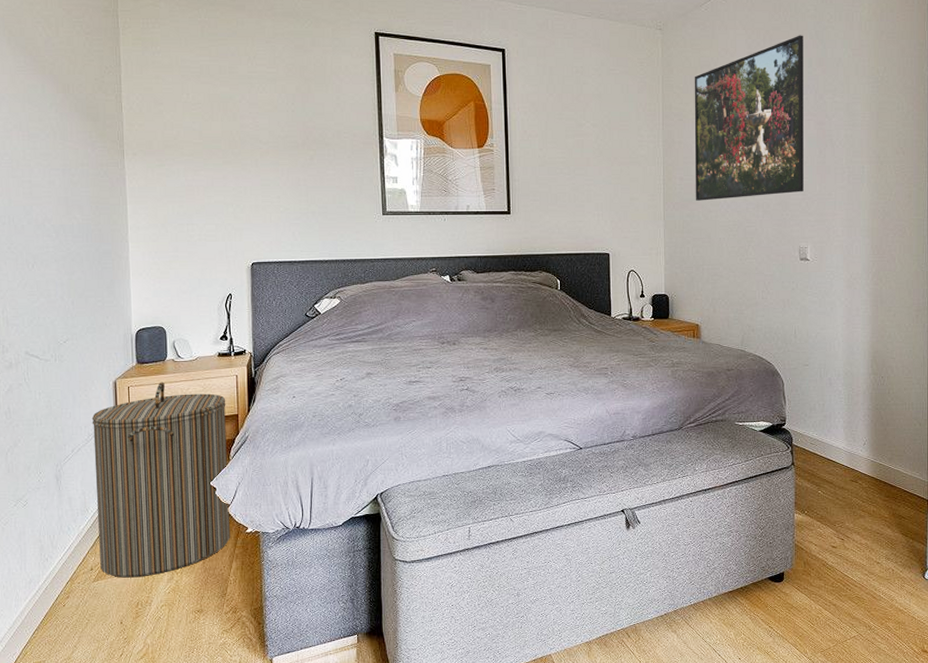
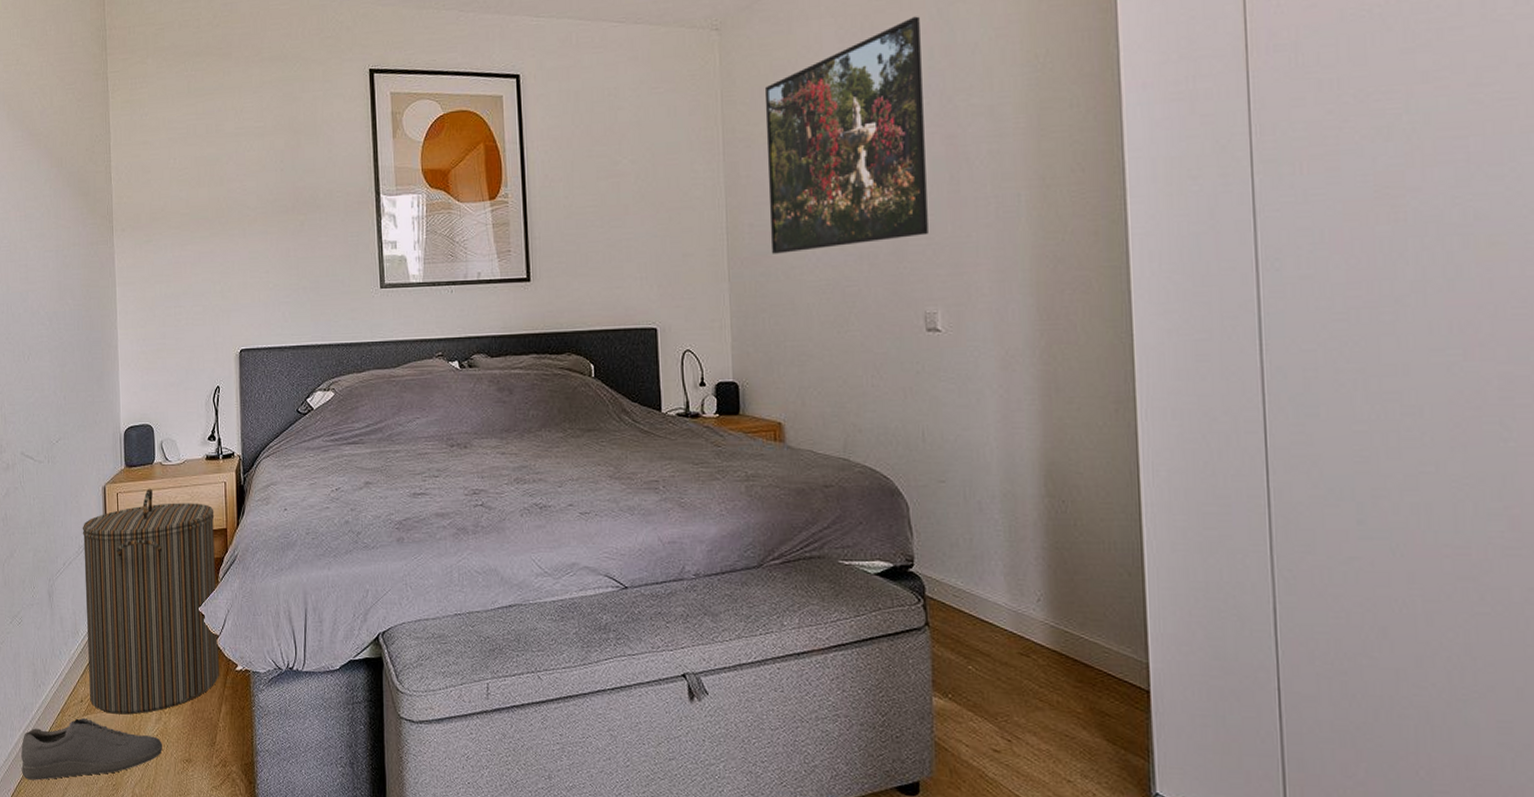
shoe: none [27,583,174,643] -> present [21,717,163,781]

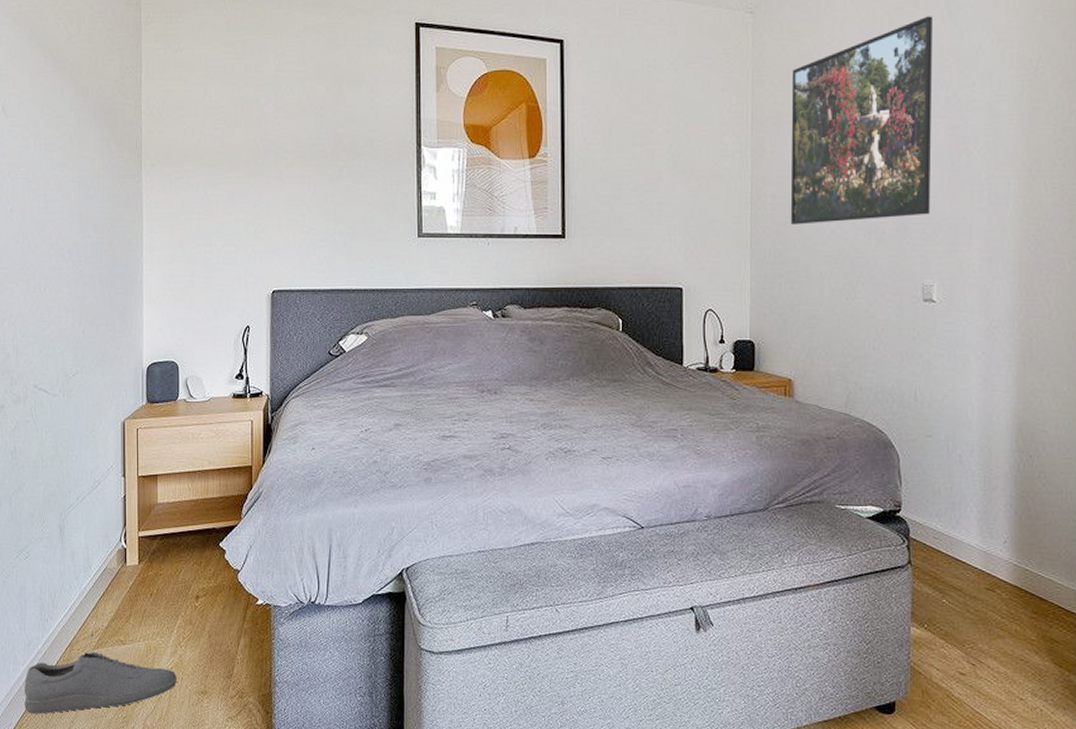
laundry hamper: present [82,488,220,715] -> none [98,424,240,648]

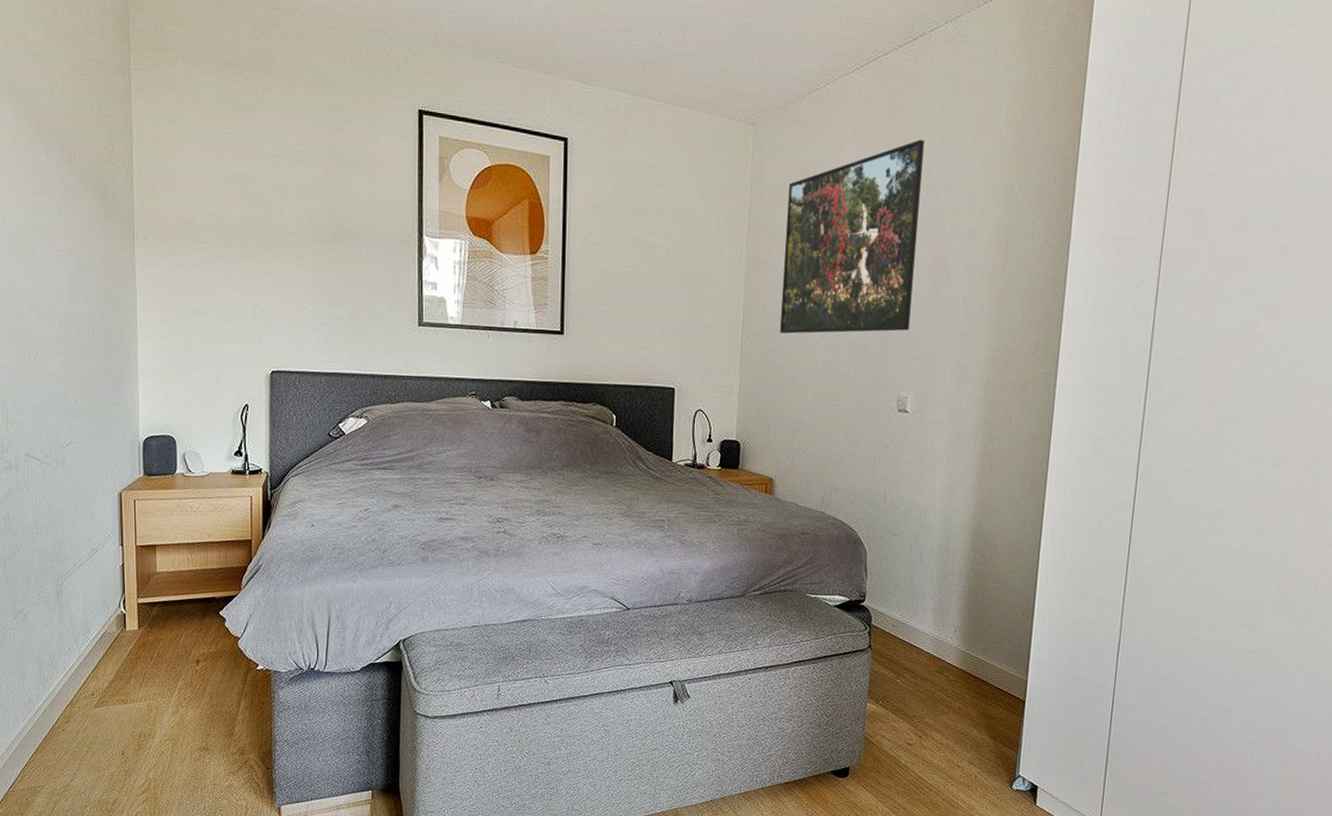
shoe: present [25,651,177,714] -> none [25,709,179,767]

